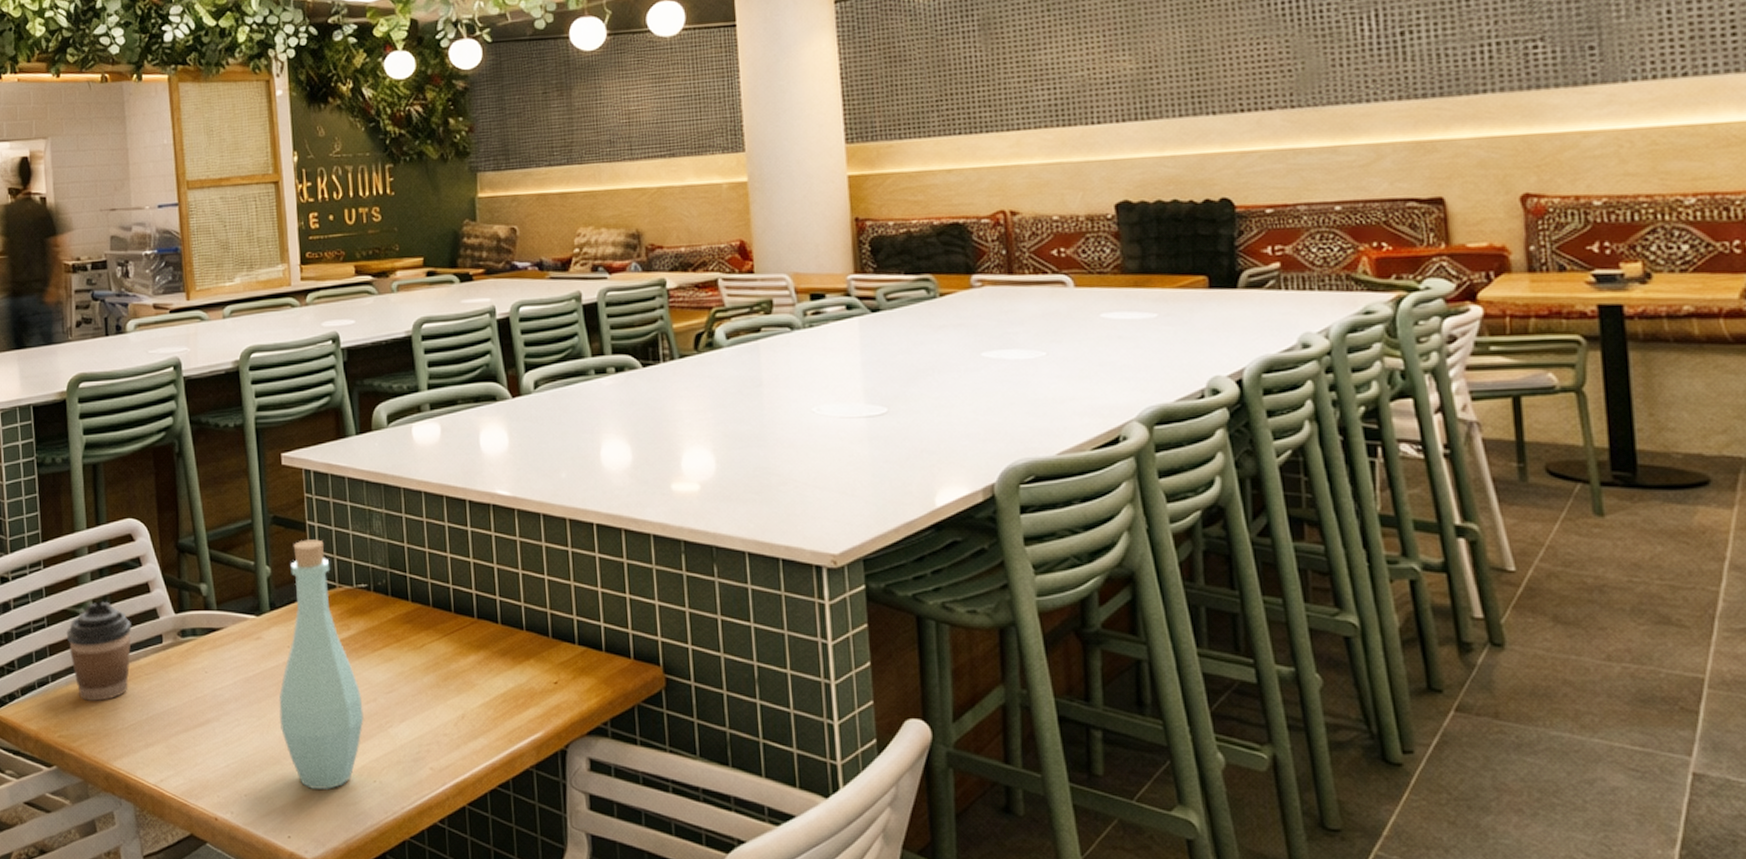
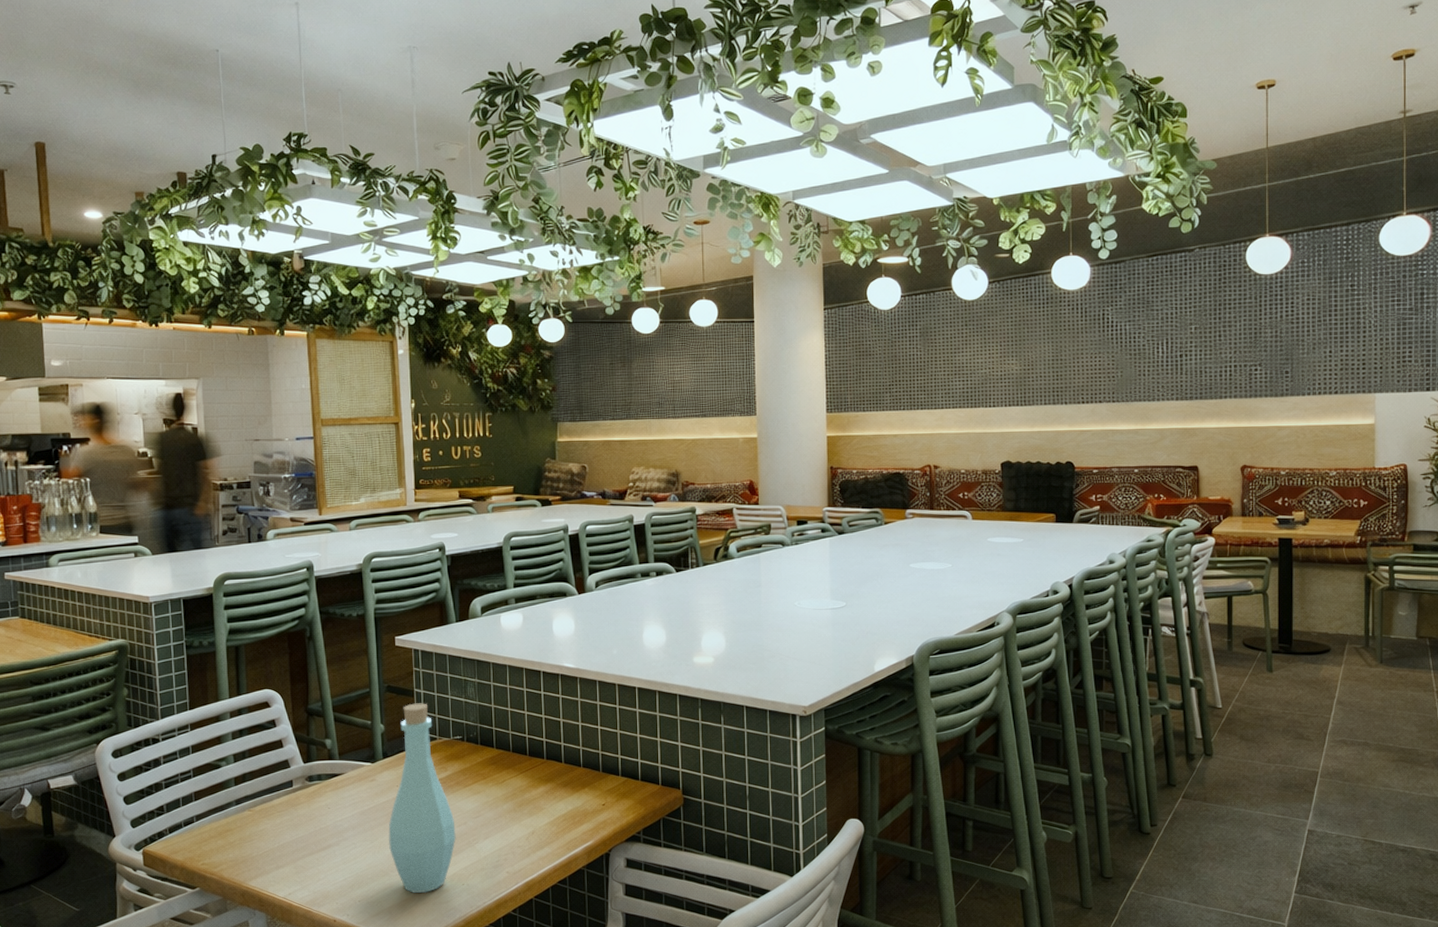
coffee cup: present [66,601,132,701] -> none [210,755,267,835]

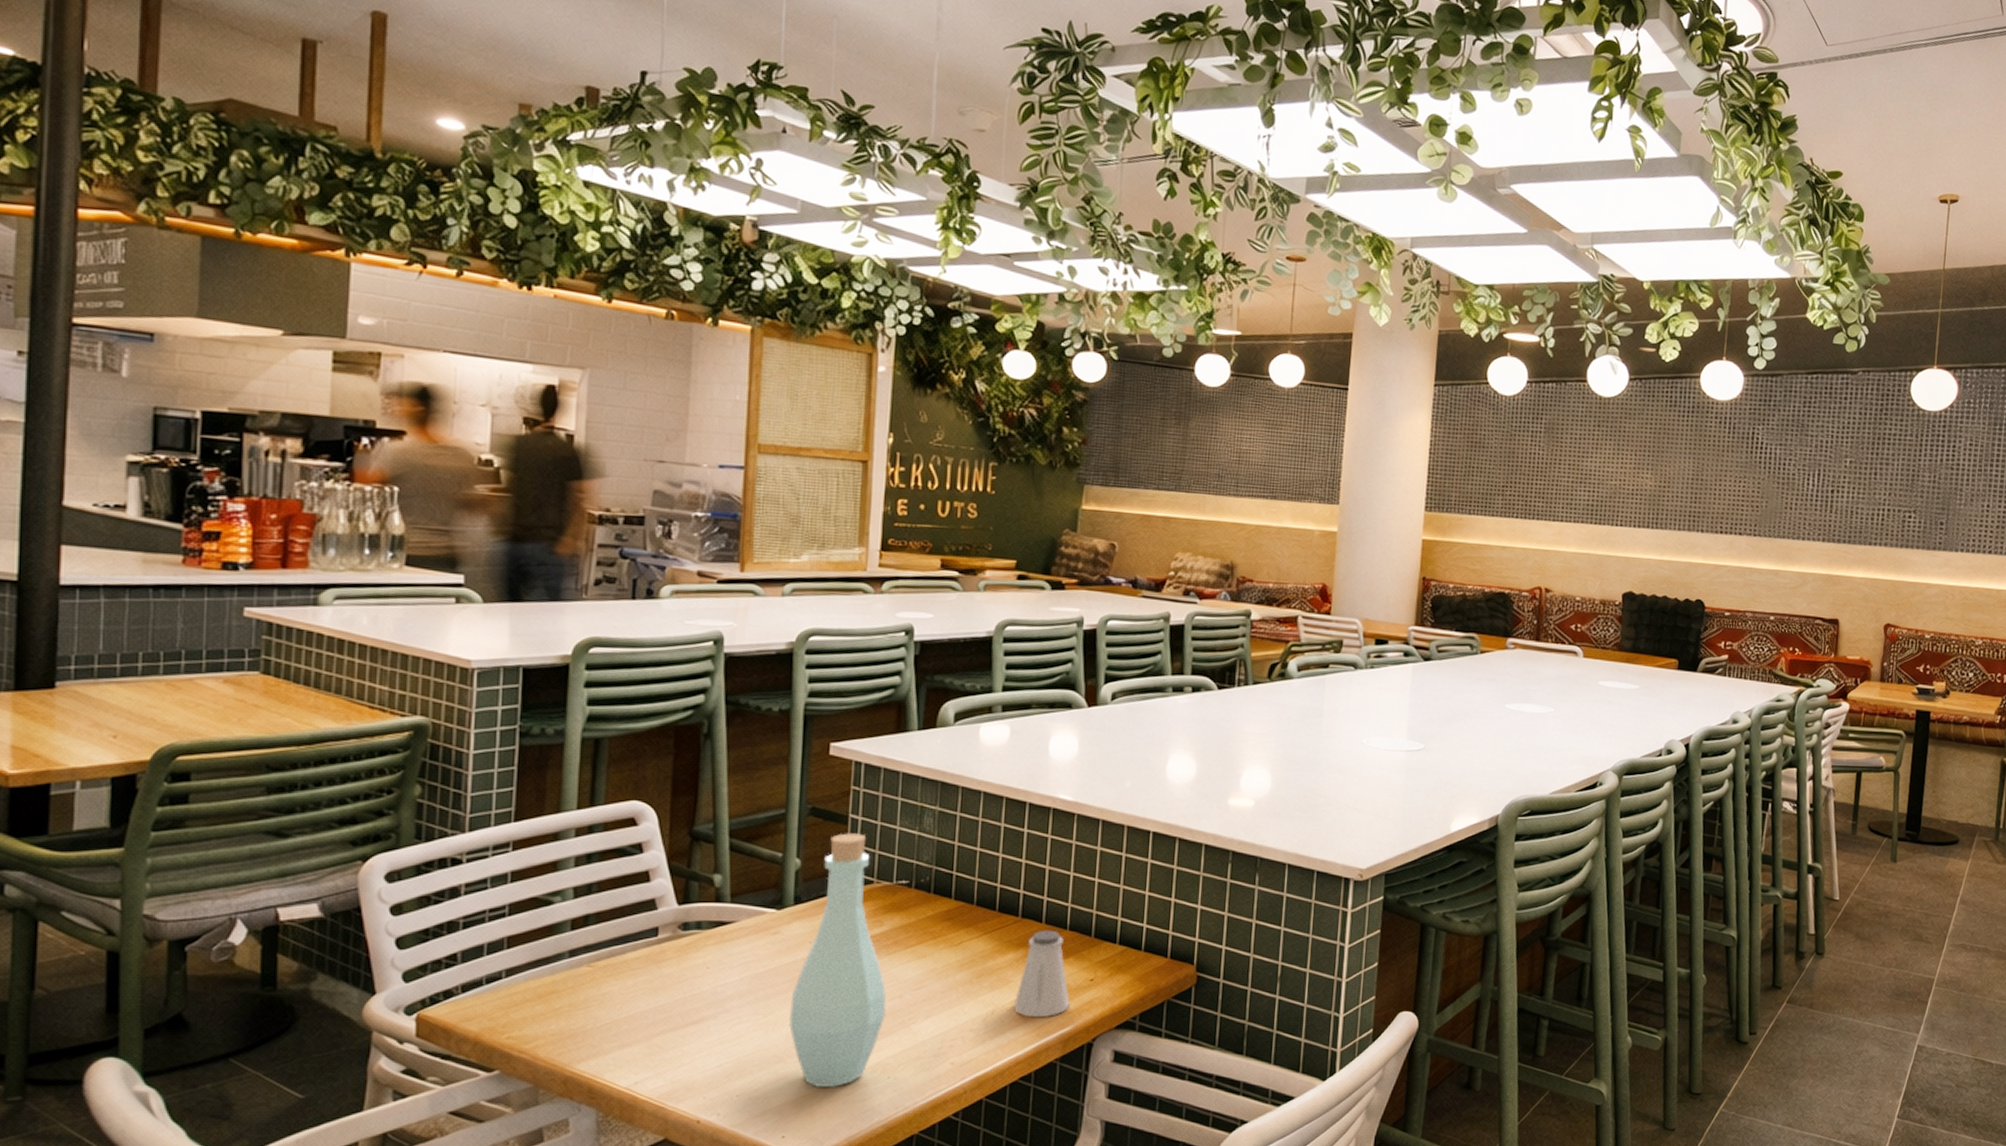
saltshaker: none [548,768,589,836] -> present [1014,930,1070,1018]

